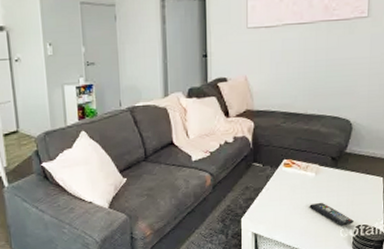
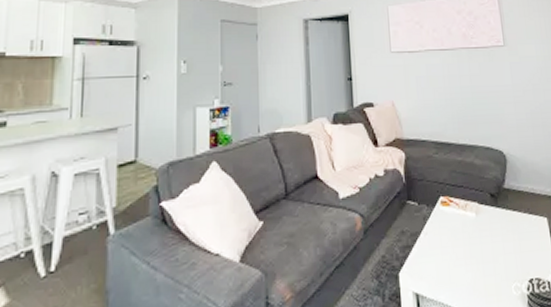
remote control: present [309,202,355,225] -> none [474,249,526,279]

